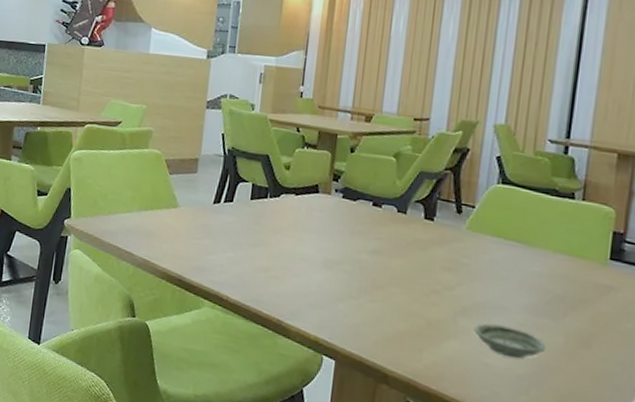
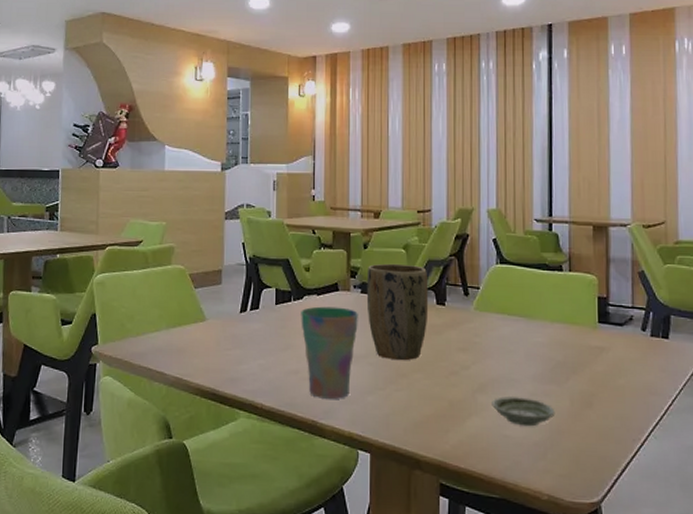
cup: none [275,206,337,303] -> present [301,306,358,400]
plant pot: none [347,169,418,273] -> present [366,263,429,361]

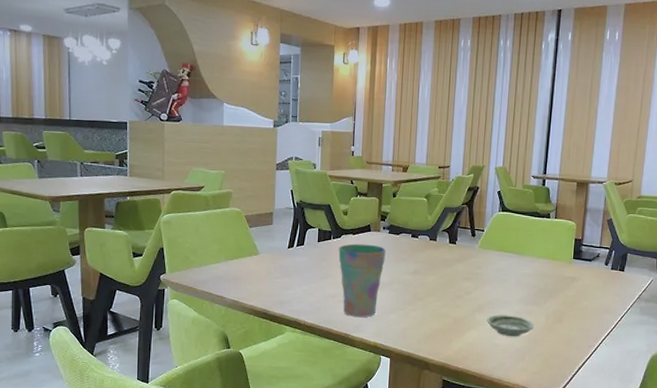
plant pot: present [366,263,429,361] -> none [393,209,444,288]

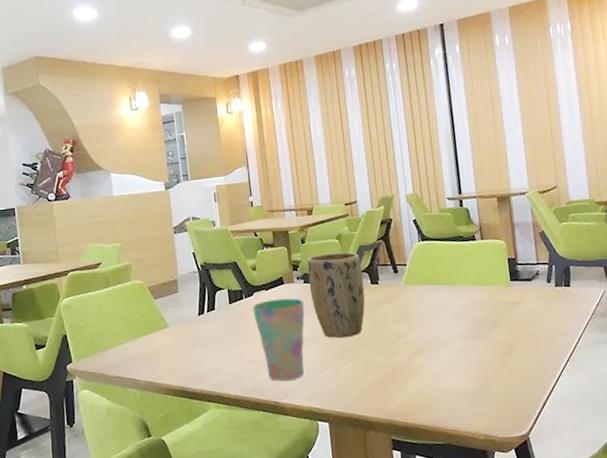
plant pot: none [393,209,444,288] -> present [307,252,365,338]
saucer: present [486,315,534,337] -> none [428,354,483,379]

